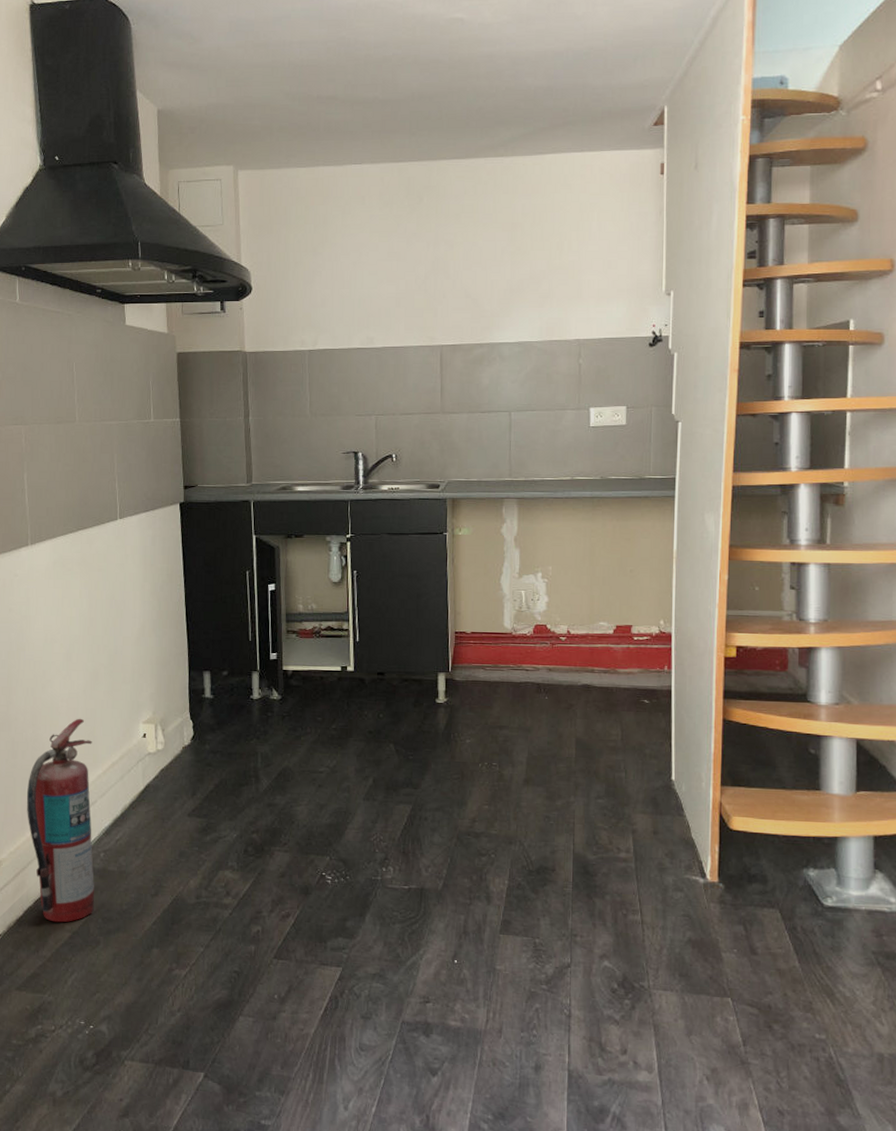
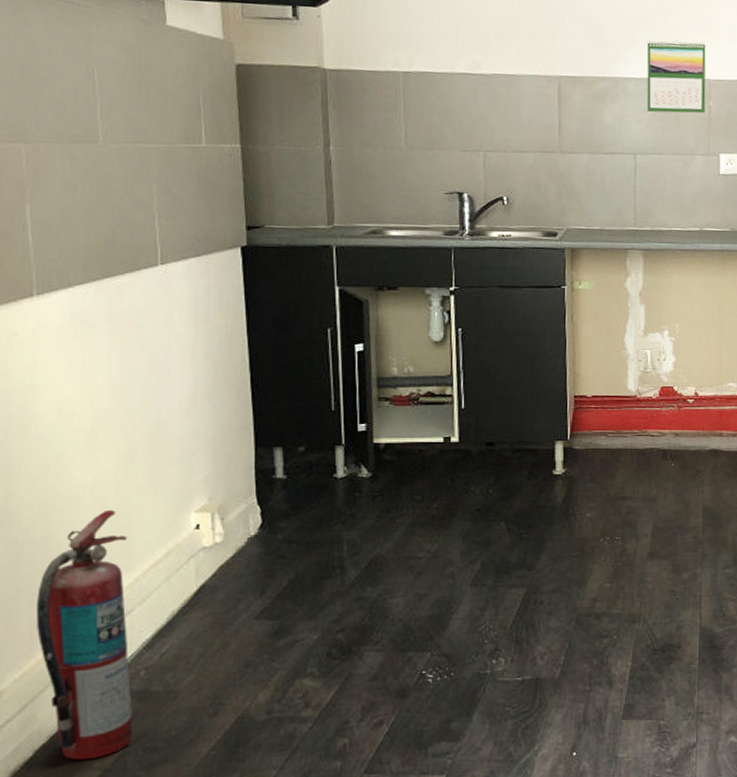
calendar: none [520,305,576,372] -> present [646,40,706,114]

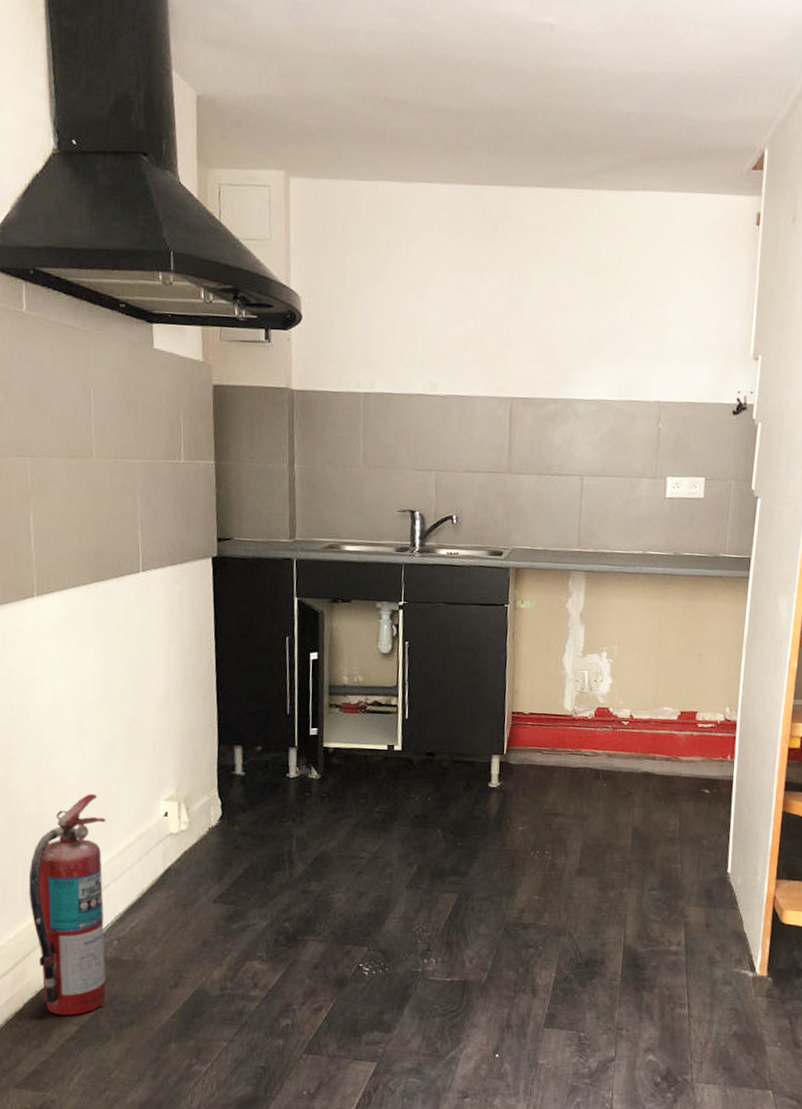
calendar: present [646,40,706,114] -> none [596,361,658,436]

